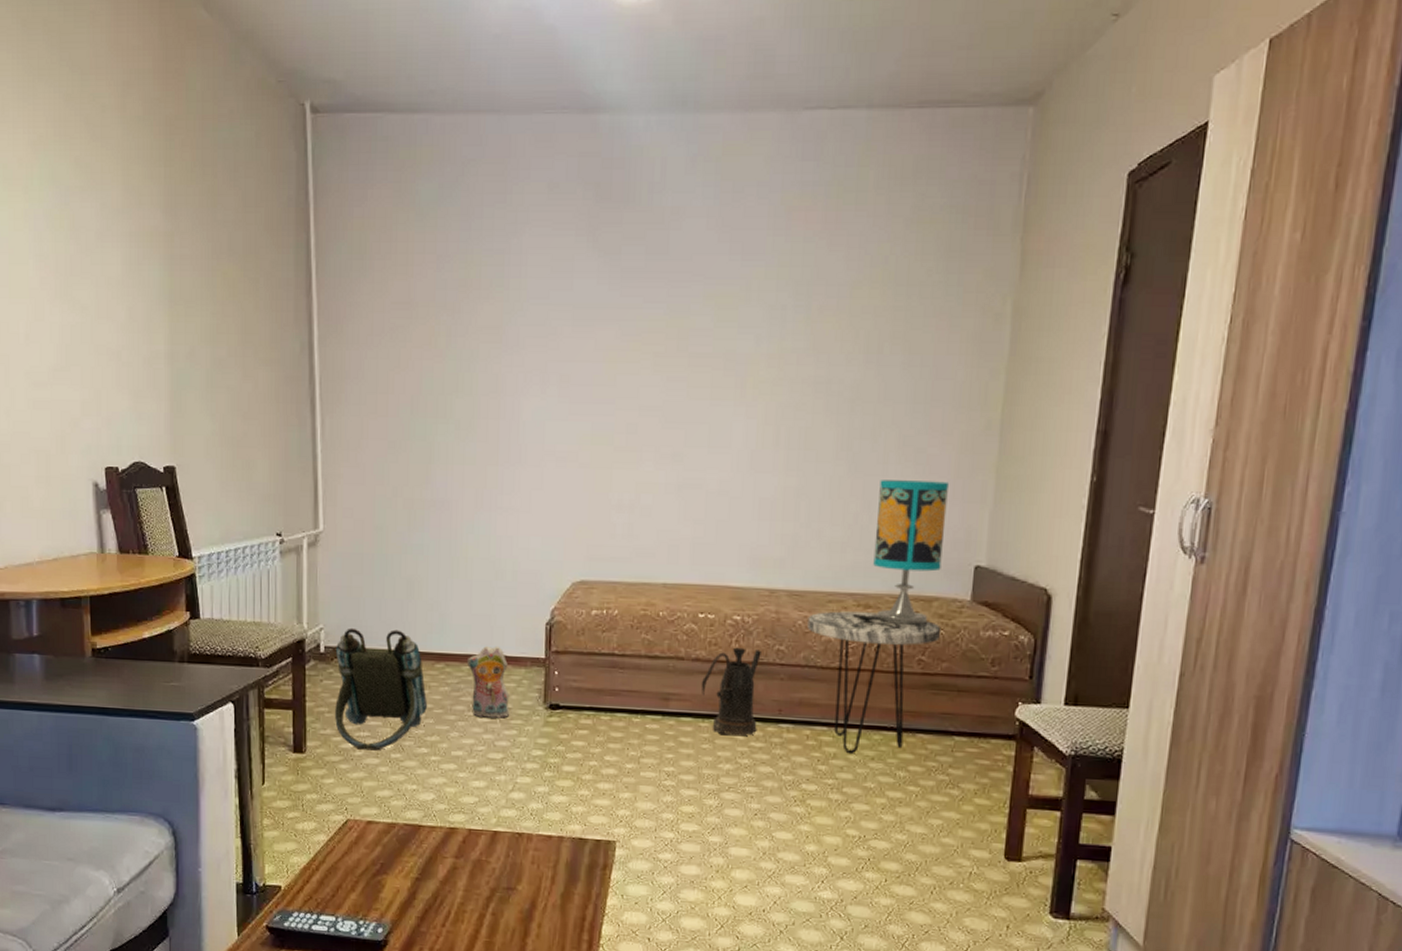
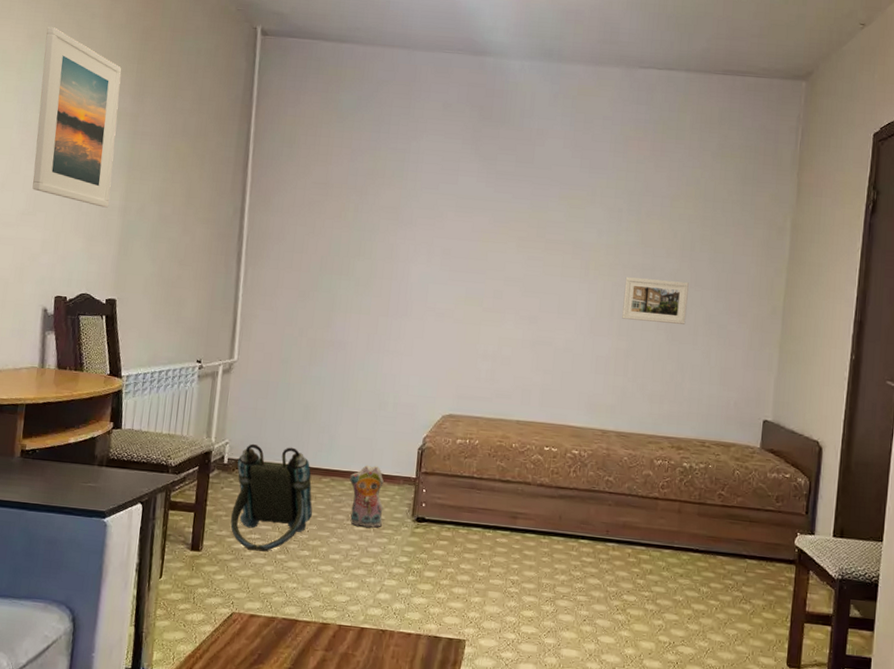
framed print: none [50,128,153,355] -> present [32,27,122,208]
watering can: present [701,647,761,736] -> none [543,476,594,552]
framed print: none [790,395,876,451] -> present [622,277,689,325]
side table: present [807,611,942,754] -> none [631,450,737,571]
table lamp: present [852,480,948,628] -> none [667,347,743,468]

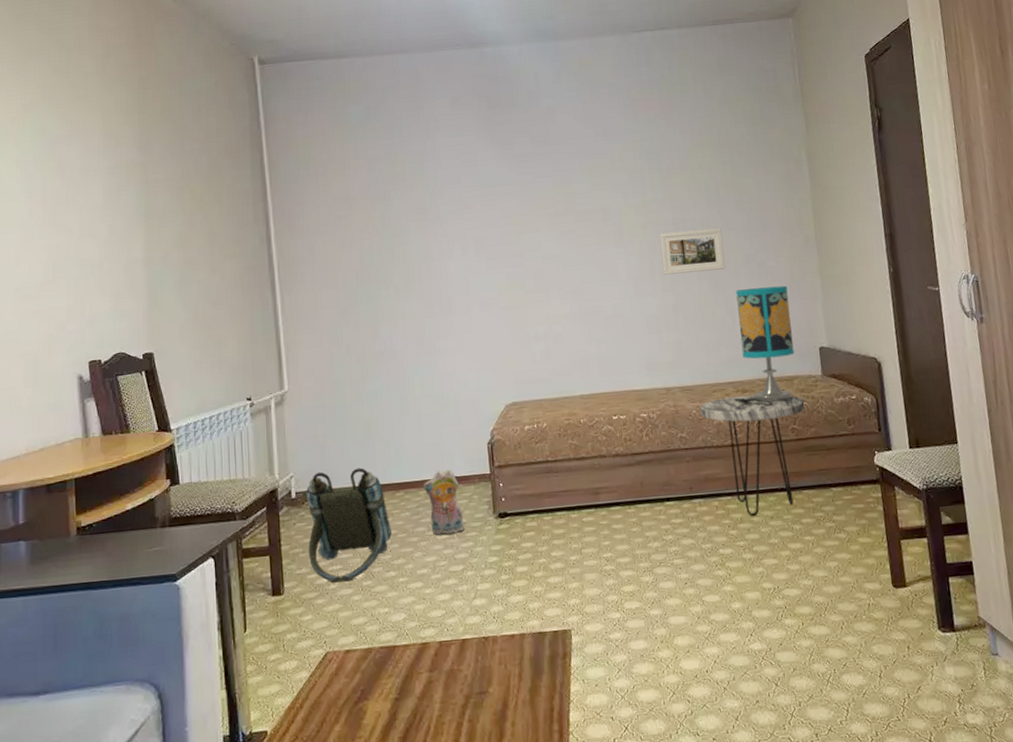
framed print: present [32,27,122,208] -> none [39,93,131,263]
side table: none [631,450,737,571] -> present [700,395,805,517]
table lamp: none [667,347,743,468] -> present [734,285,795,406]

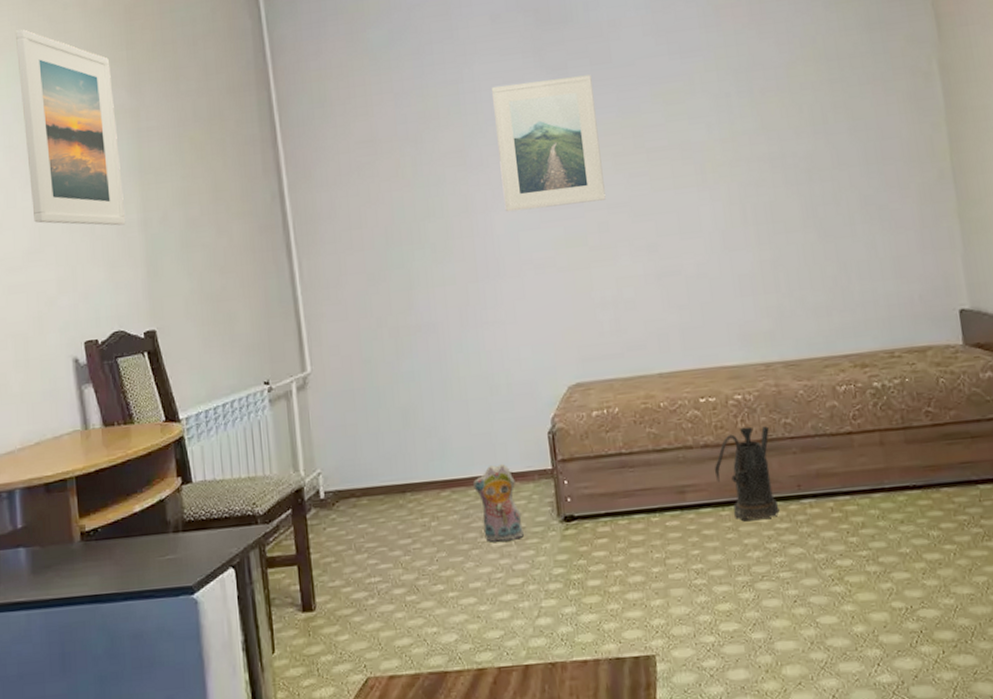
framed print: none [39,93,131,263] -> present [15,29,126,226]
backpack: present [306,467,393,583] -> none [336,462,439,597]
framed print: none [450,150,541,260] -> present [492,74,606,212]
watering can: none [623,439,675,518] -> present [714,426,780,522]
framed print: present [659,228,726,275] -> none [752,163,838,224]
side table: present [700,395,805,517] -> none [808,370,943,521]
table lamp: present [734,285,795,406] -> none [850,233,928,384]

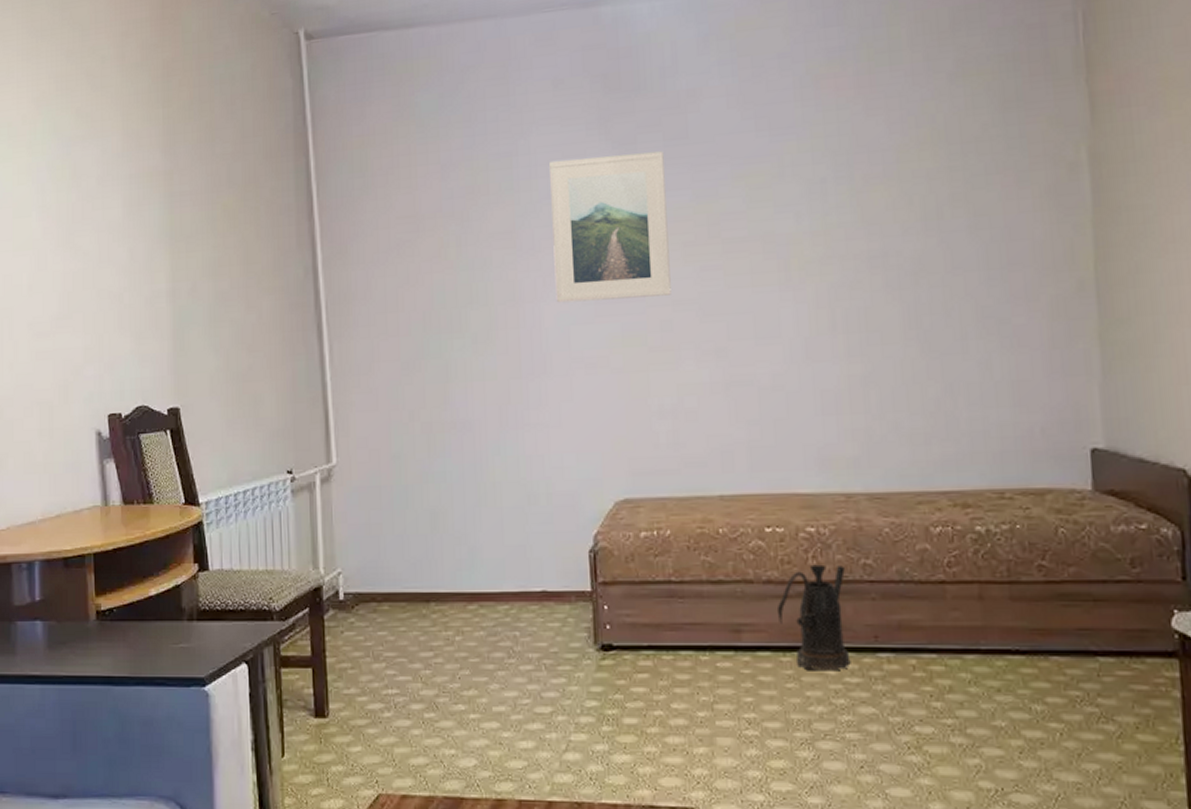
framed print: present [15,29,126,226] -> none [52,83,155,295]
plush toy: present [472,463,524,542] -> none [502,580,555,665]

